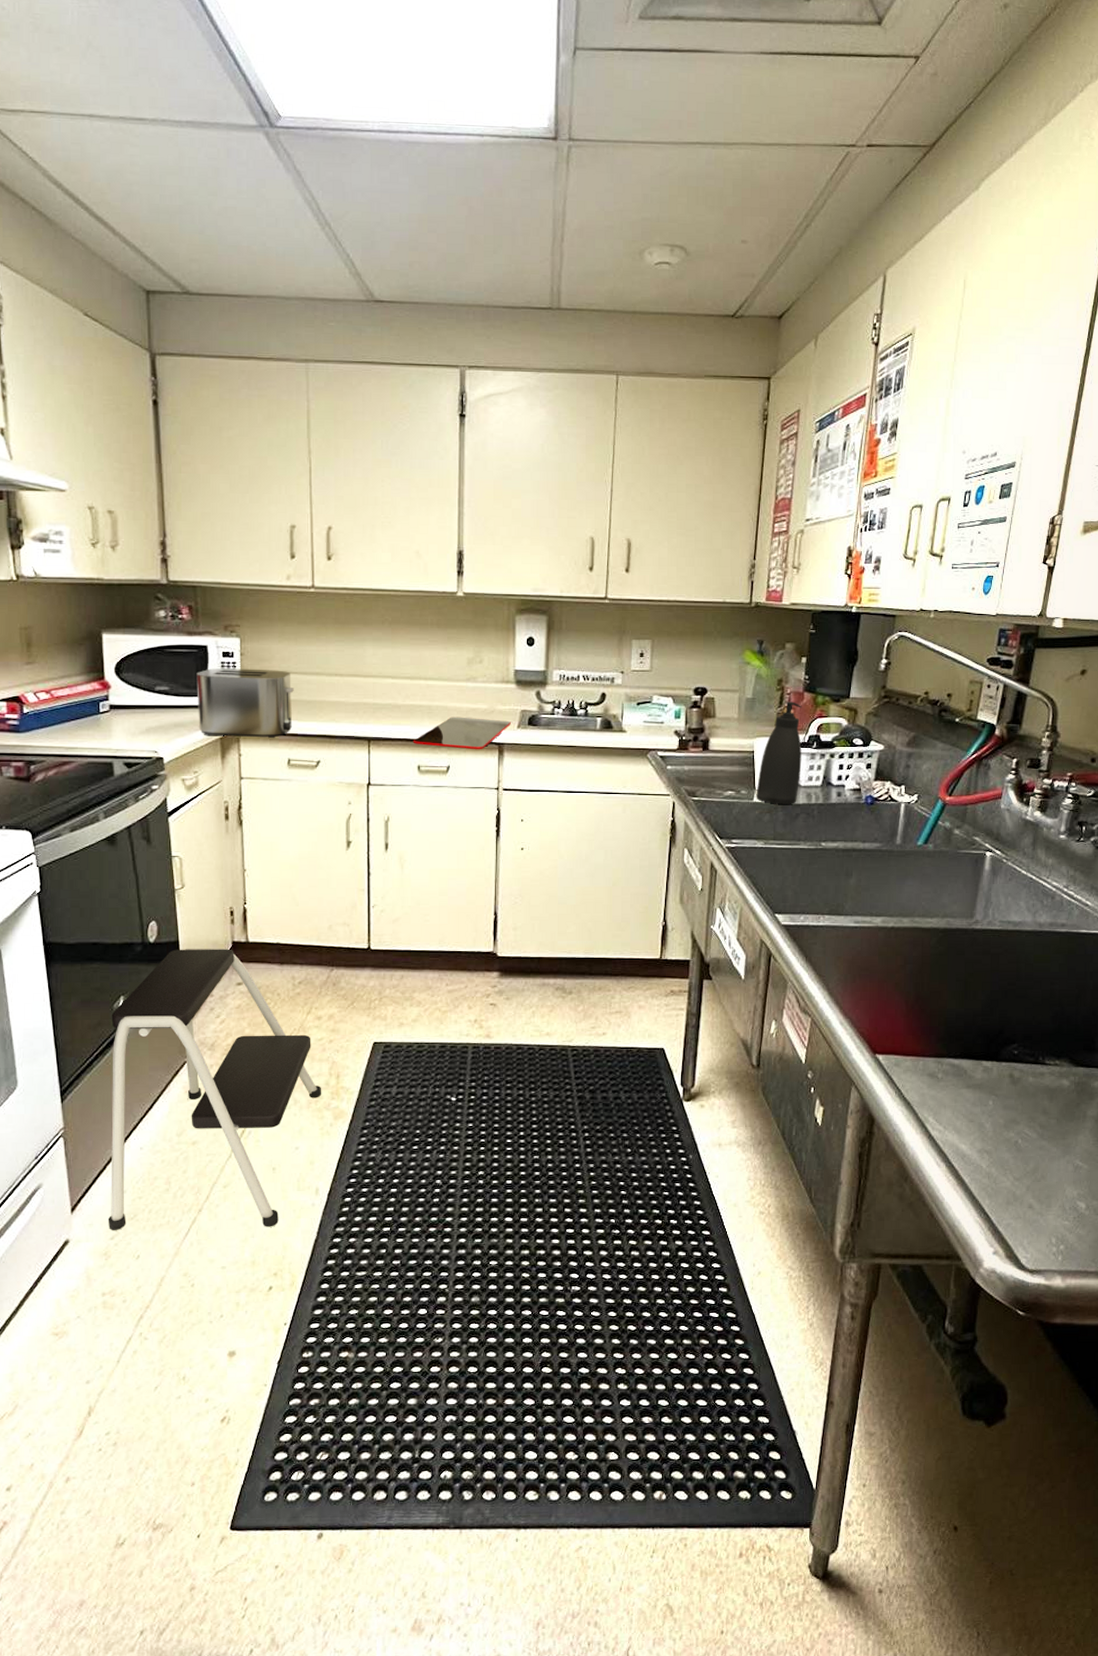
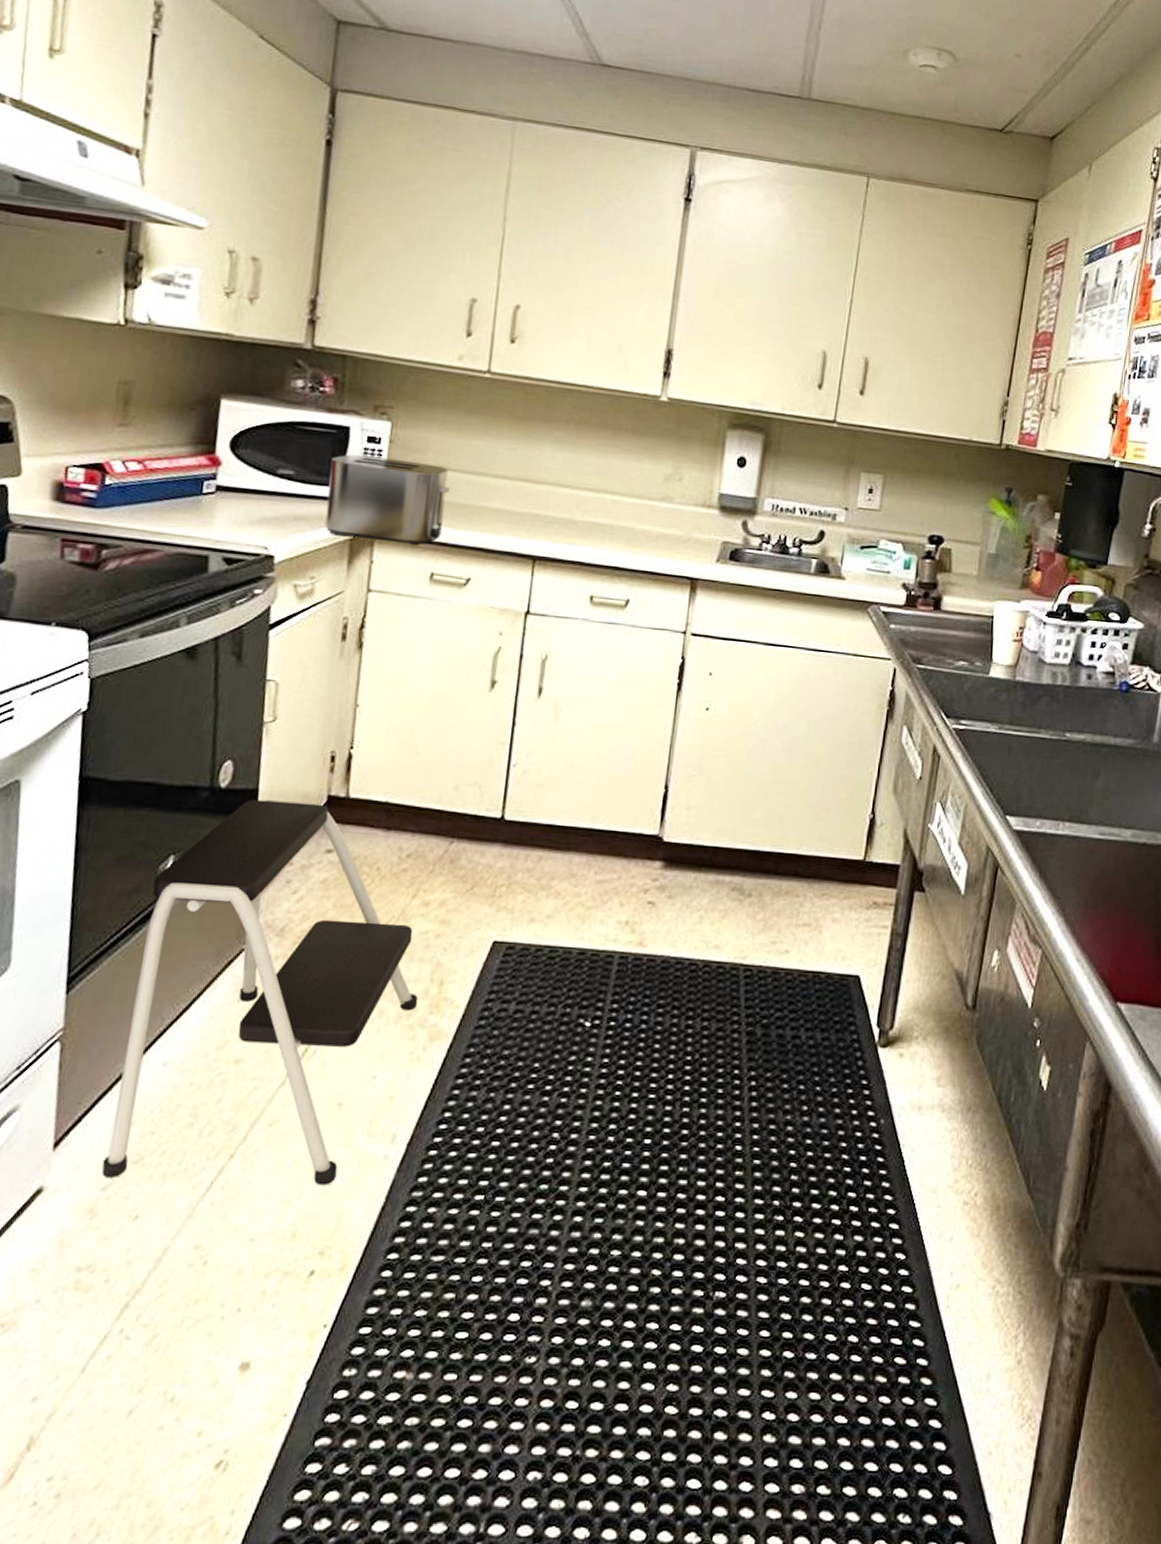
cutting board: present [413,717,511,750] -> none [587,541,709,584]
soap dispenser: present [756,701,802,804] -> none [992,562,1052,684]

